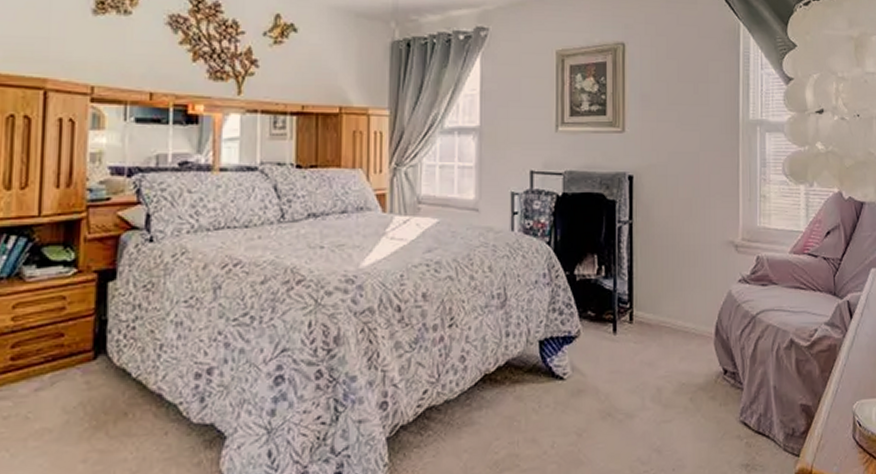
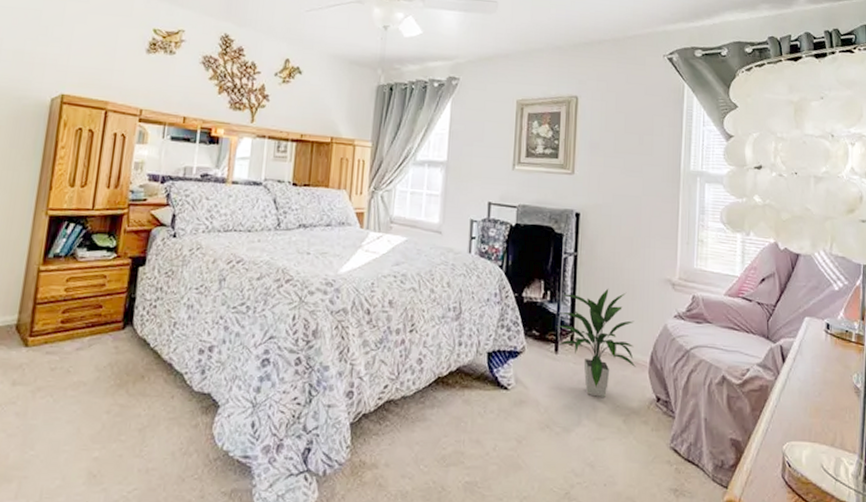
indoor plant: none [614,257,701,377] -> present [556,288,636,397]

